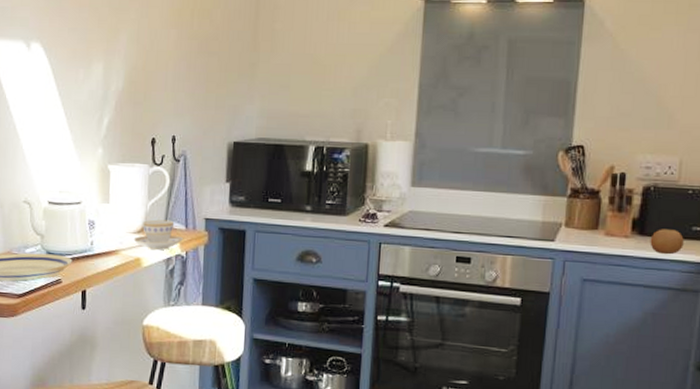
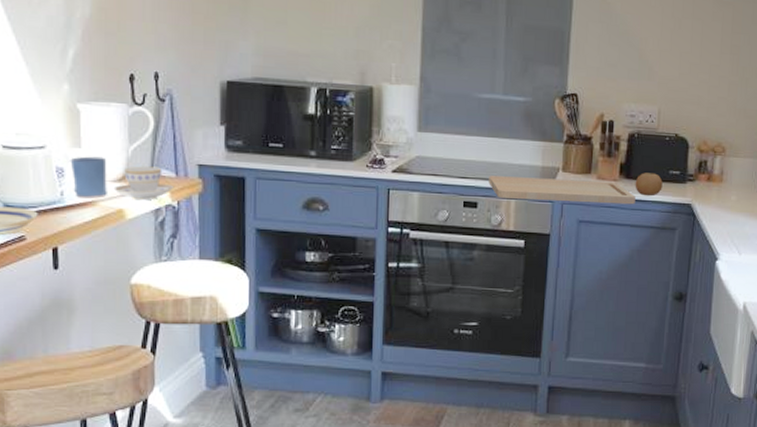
mug: none [100,210,129,248] -> present [70,156,107,199]
cutting board: none [483,231,650,264] -> present [488,176,635,205]

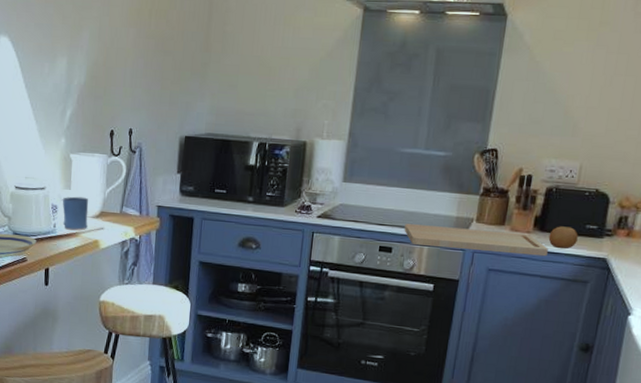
teacup: present [113,166,175,201] -> none [92,205,138,234]

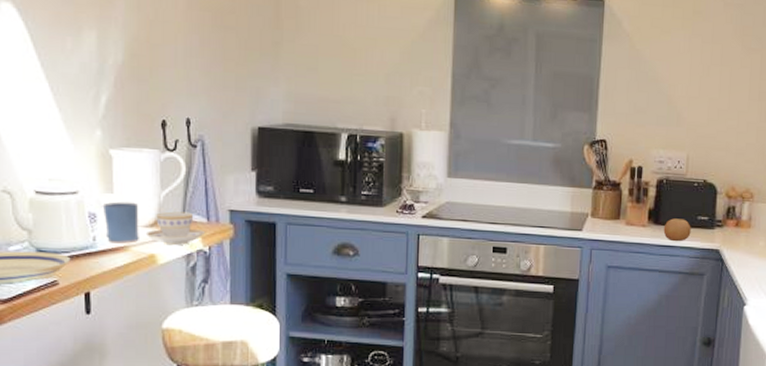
teacup: none [92,205,138,234] -> present [145,211,206,246]
cutting board: present [404,223,548,257] -> none [518,221,664,251]

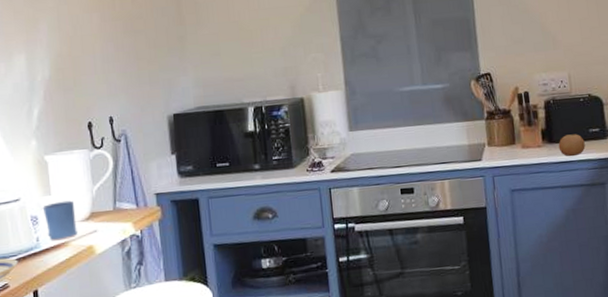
teacup: present [145,211,206,246] -> none [82,201,137,235]

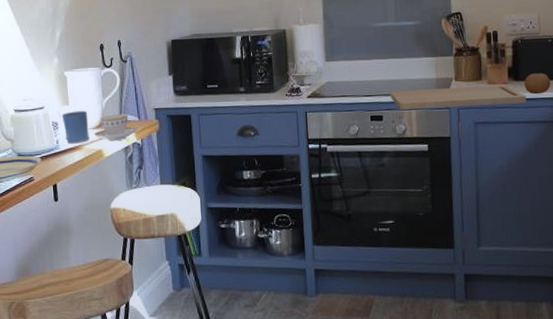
teacup: none [82,201,137,235] -> present [94,113,138,142]
cutting board: none [420,148,562,181] -> present [390,84,526,110]

